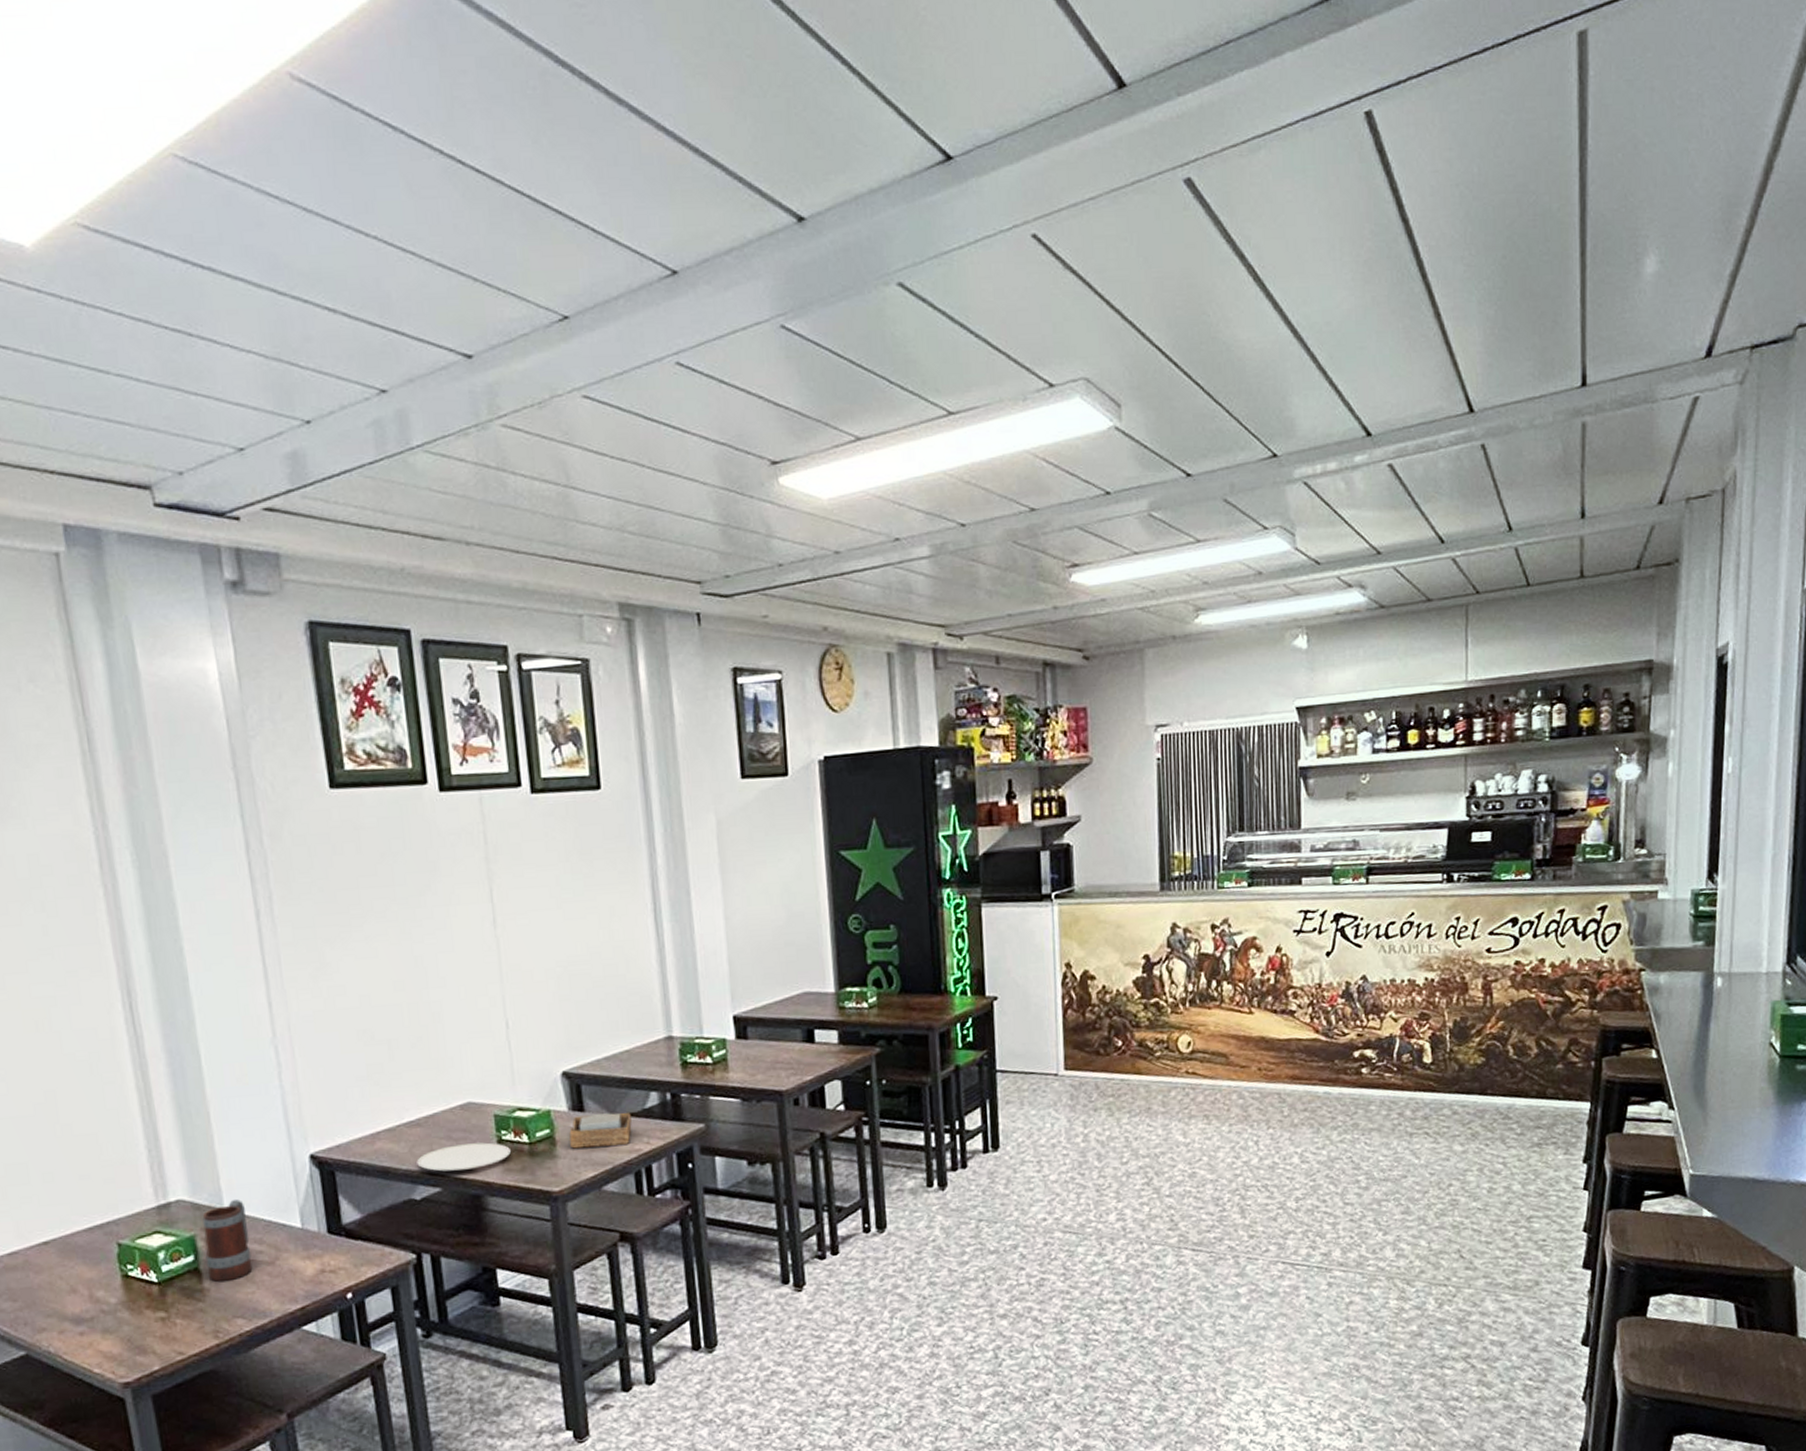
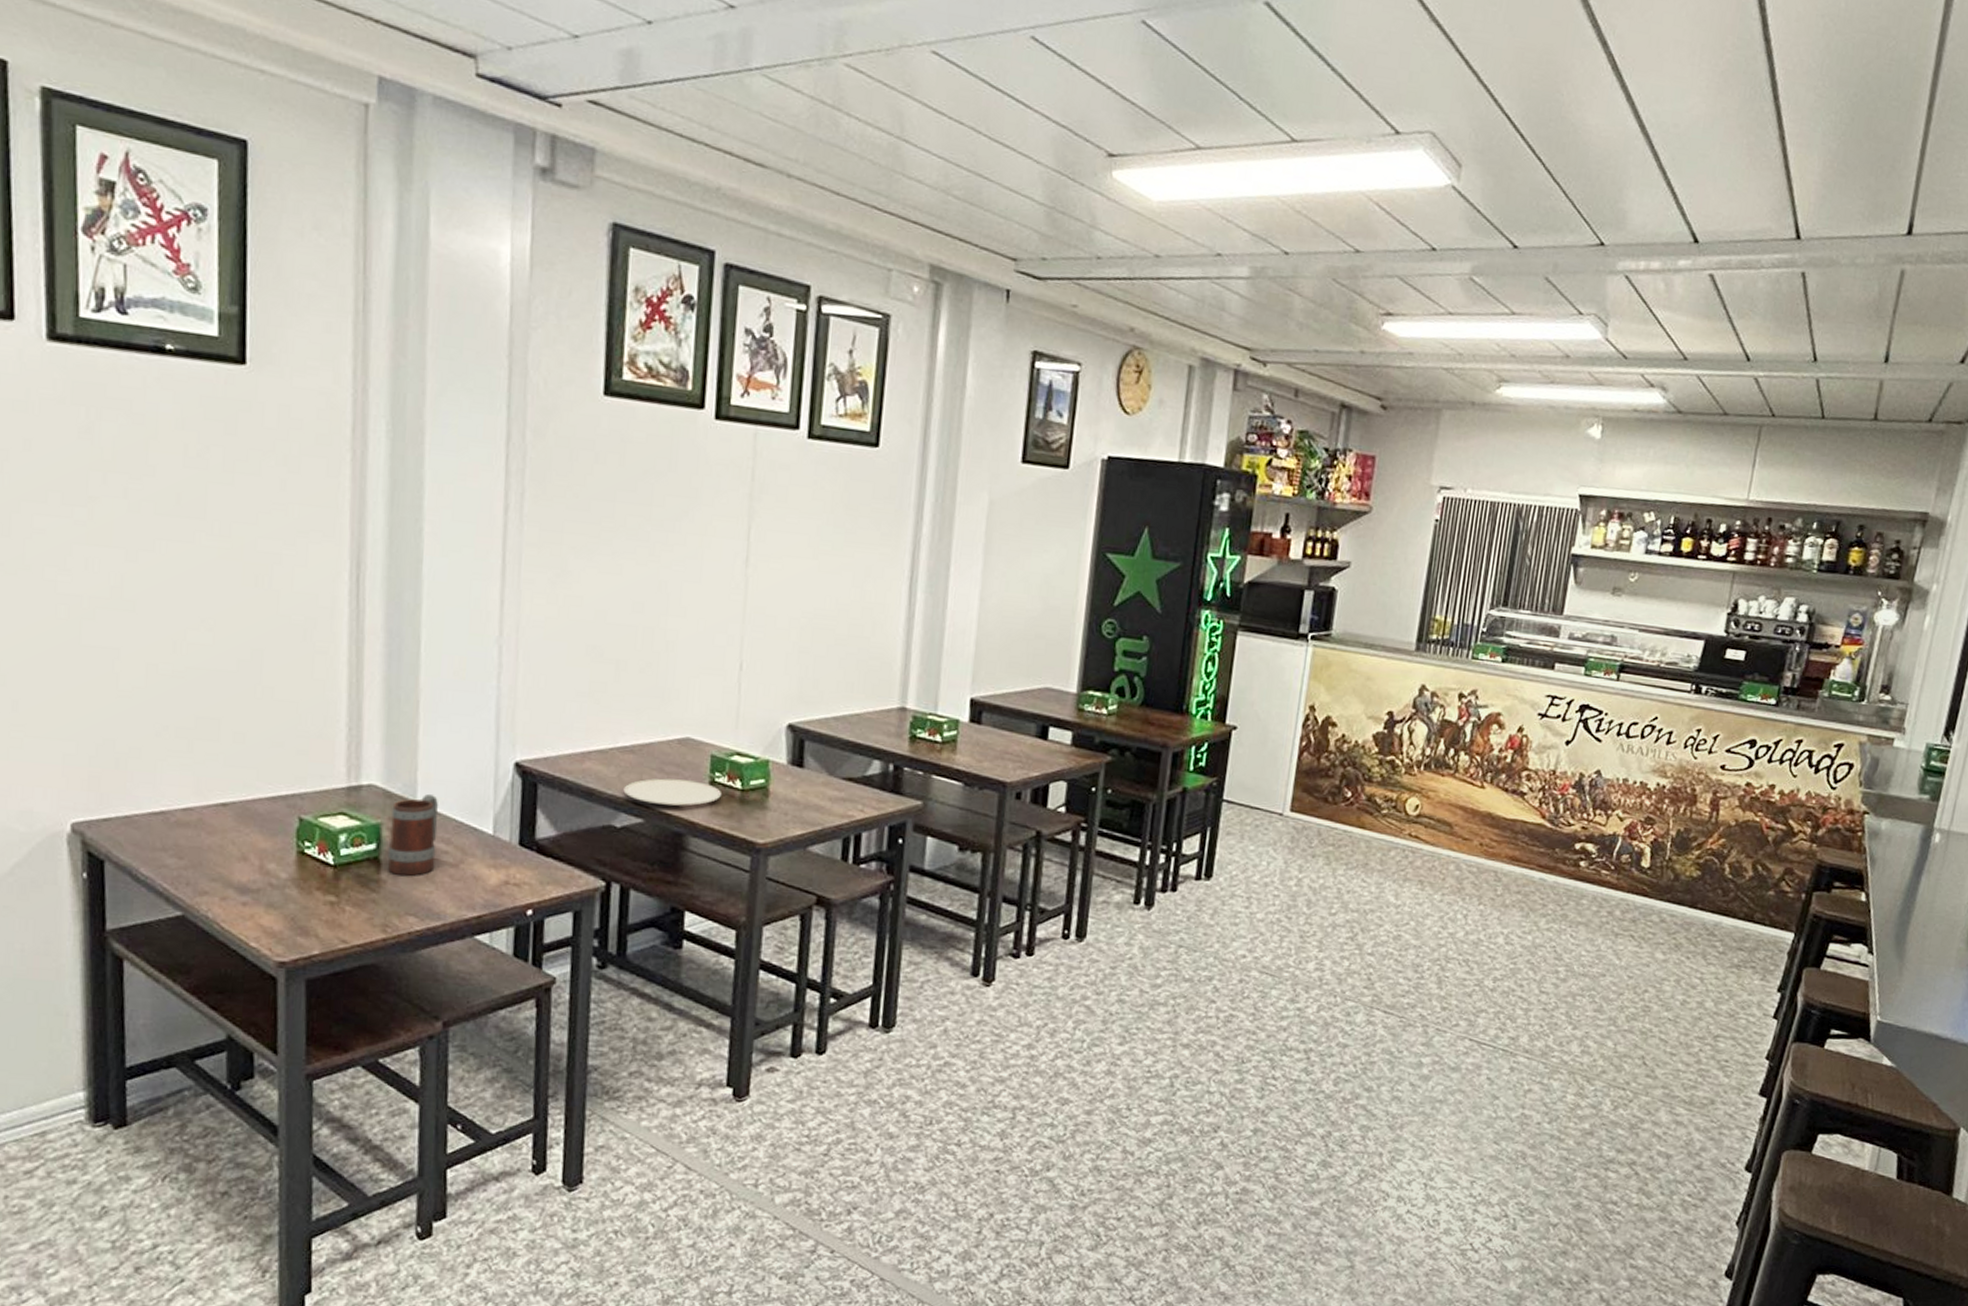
napkin holder: present [569,1112,632,1149] -> none [783,771,850,810]

